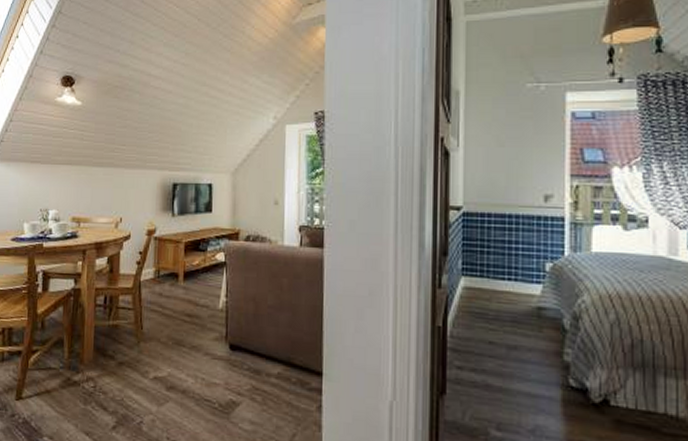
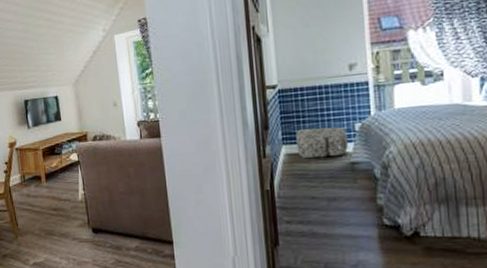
backpack: none [477,261,536,298] -> present [295,126,348,159]

